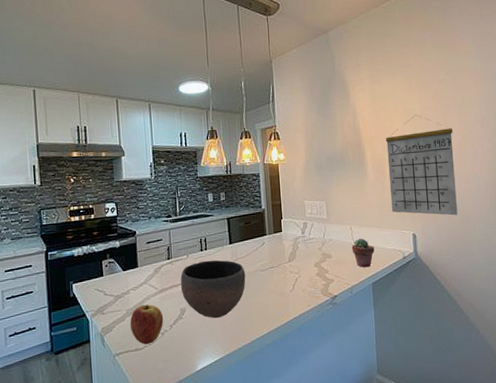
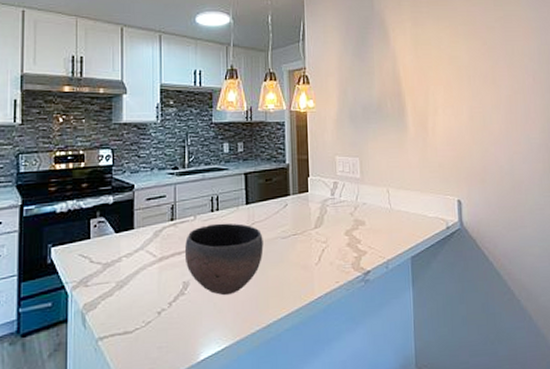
apple: present [129,304,164,345] -> none [119,275,162,327]
potted succulent: present [351,238,375,268] -> none [388,203,414,238]
calendar: present [385,115,458,216] -> none [428,64,508,181]

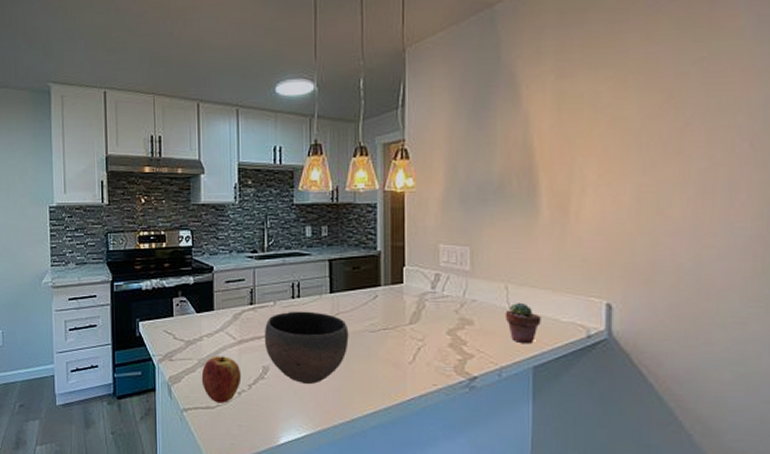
apple: none [119,275,162,327] -> present [201,356,242,404]
potted succulent: none [388,203,414,238] -> present [505,302,541,344]

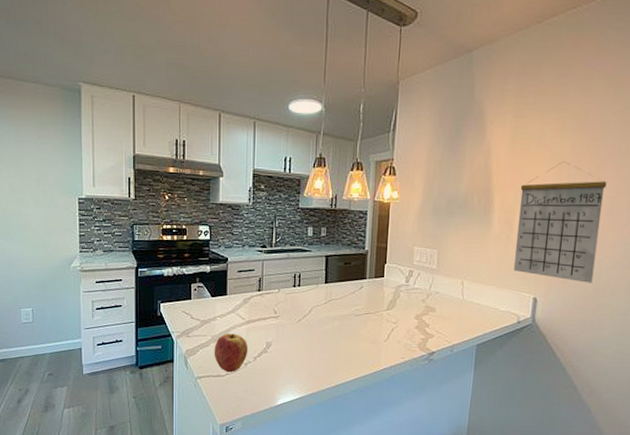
bowl: present [264,311,349,385] -> none [268,297,338,358]
potted succulent: present [505,302,541,344] -> none [459,294,486,328]
calendar: none [573,127,695,282] -> present [513,161,607,283]

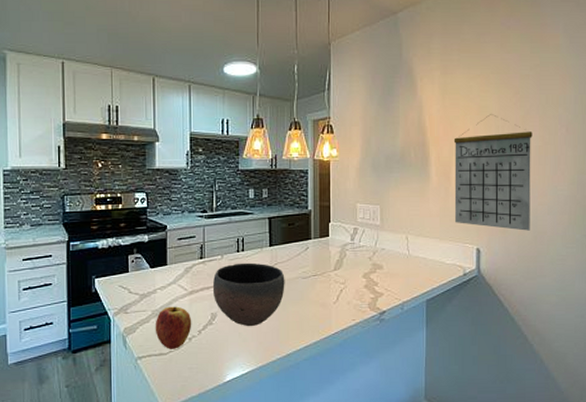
bowl: none [268,297,338,358] -> present [212,262,285,327]

